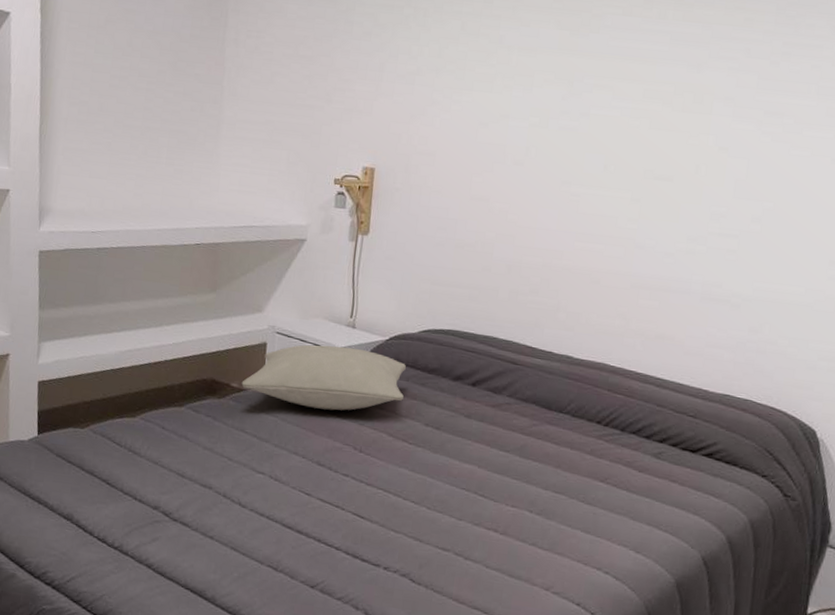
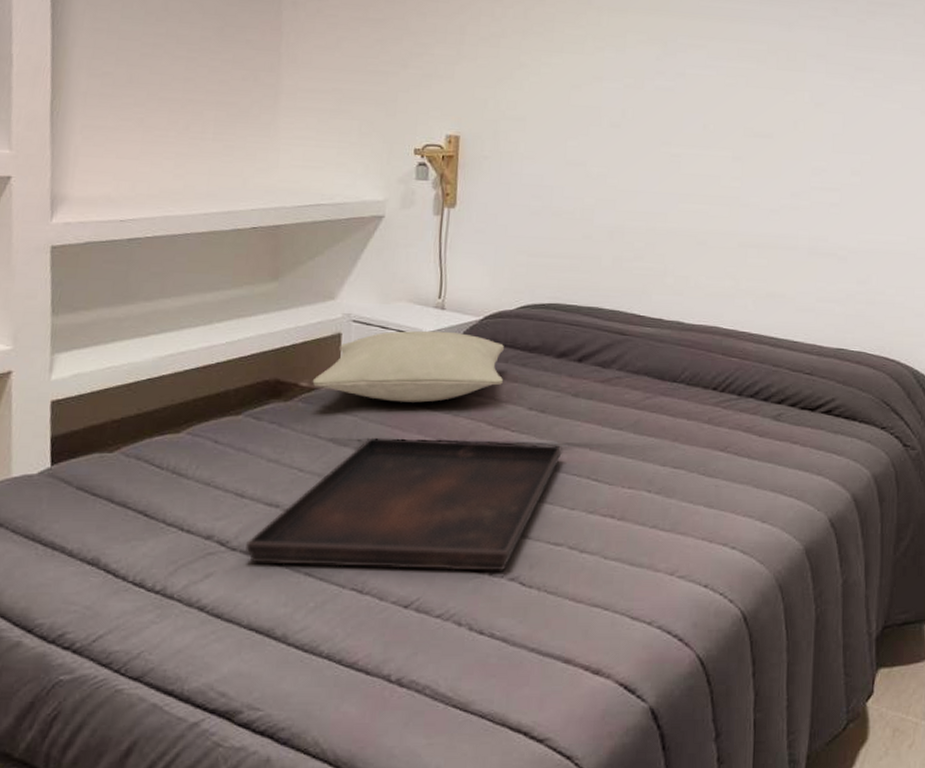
serving tray: none [184,437,454,567] -> present [245,437,563,571]

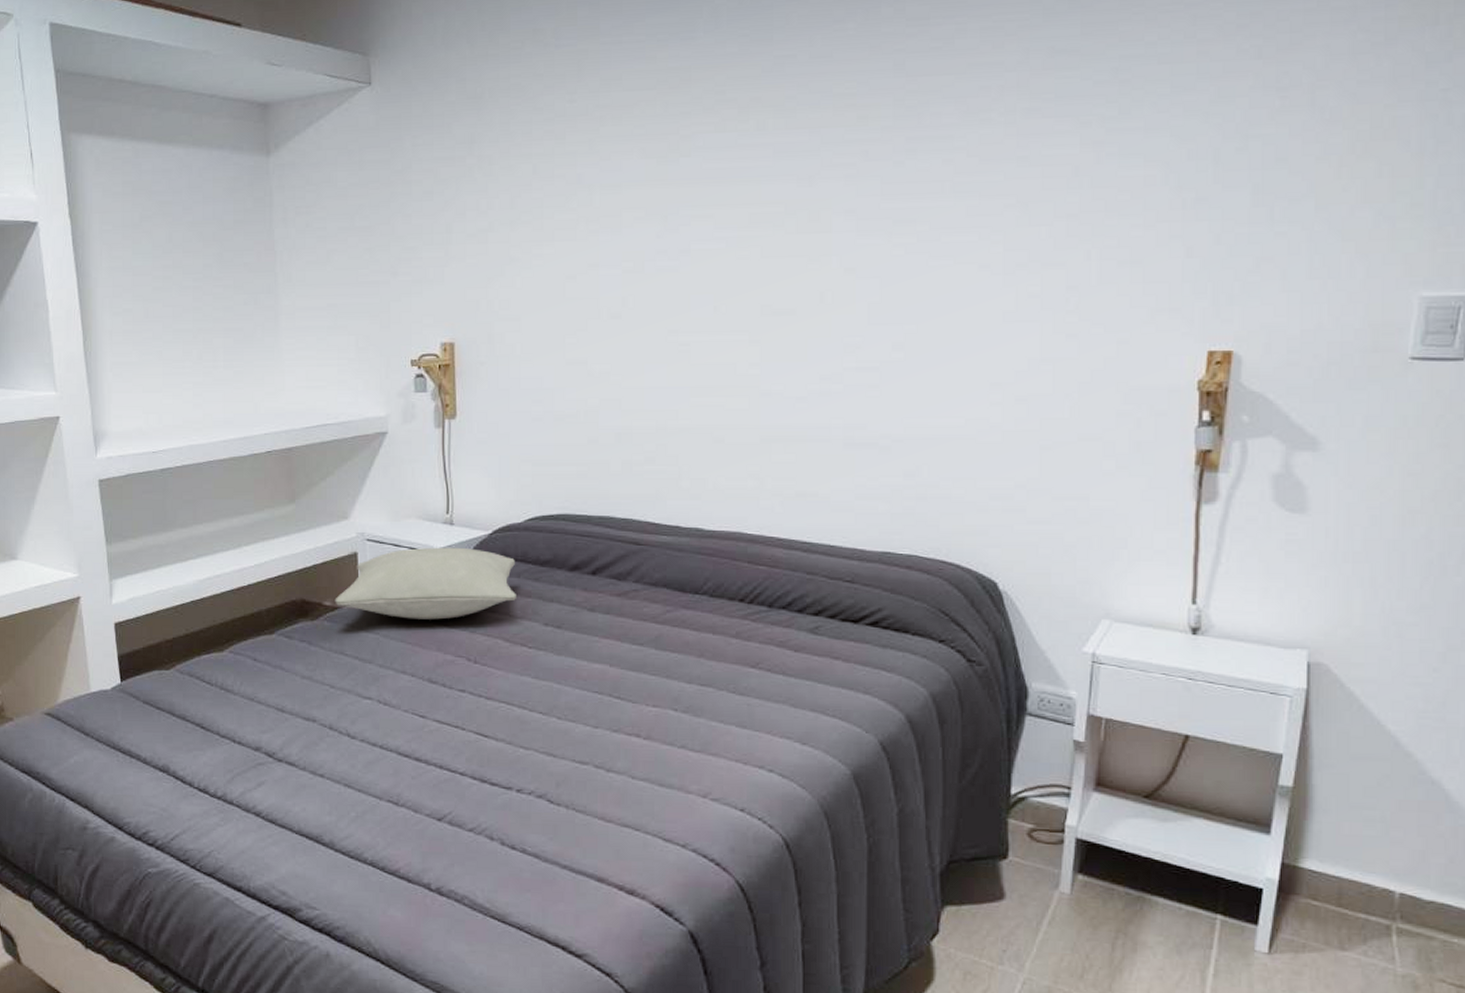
serving tray: present [245,437,563,571] -> none [290,655,583,788]

